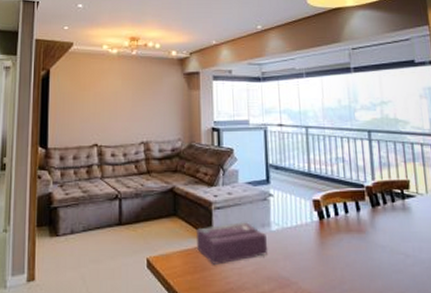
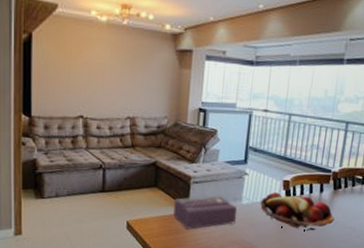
fruit basket: none [292,214,381,260] -> present [260,192,335,231]

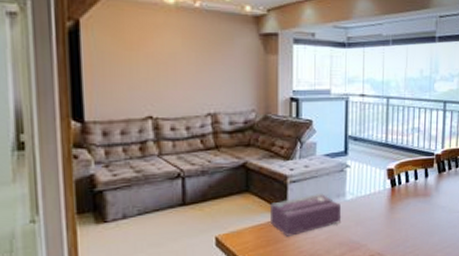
fruit basket: present [260,192,335,231] -> none [366,183,442,221]

